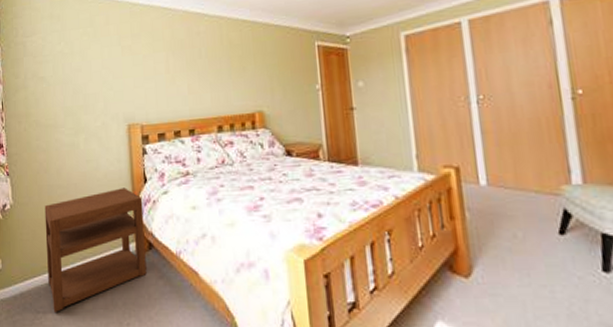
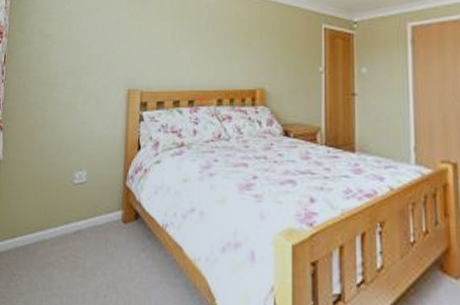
nightstand: present [44,187,147,312] -> none [28,153,134,276]

